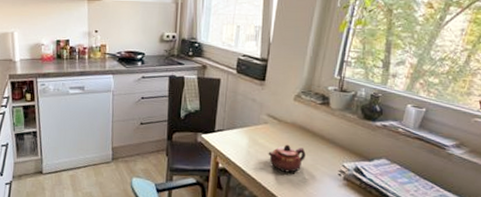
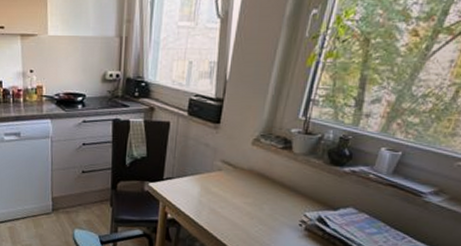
teapot: present [268,144,306,173] -> none [221,193,264,223]

